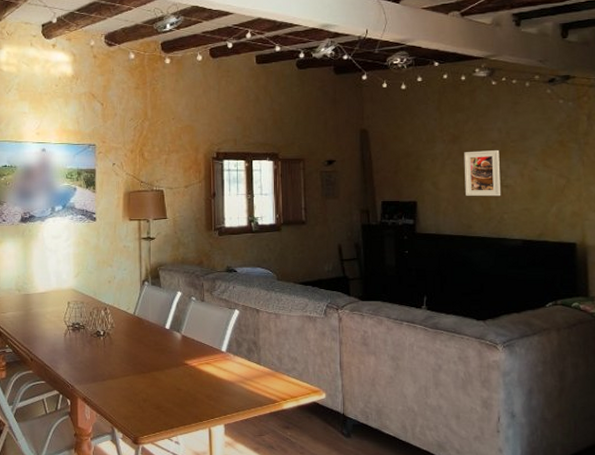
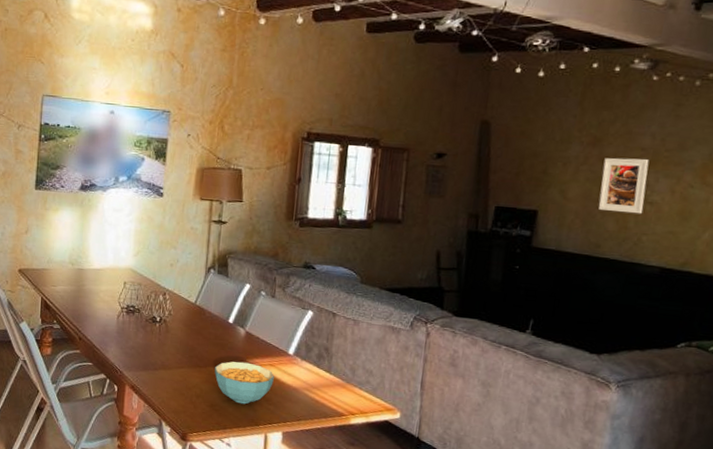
cereal bowl: none [158,363,211,403] -> present [214,361,274,405]

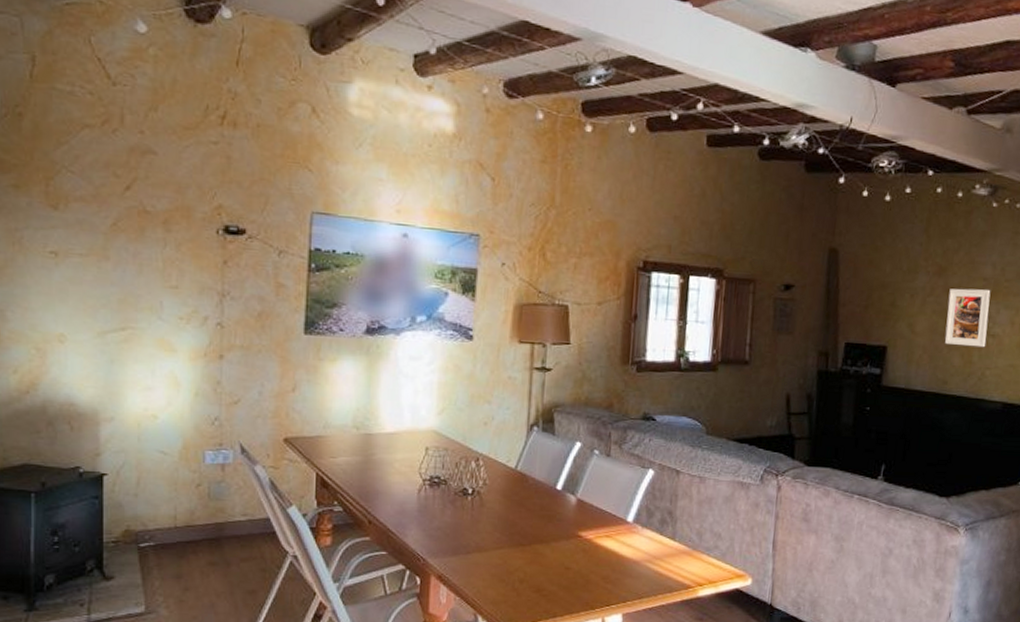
cereal bowl: present [214,361,274,405] -> none [541,535,611,586]

